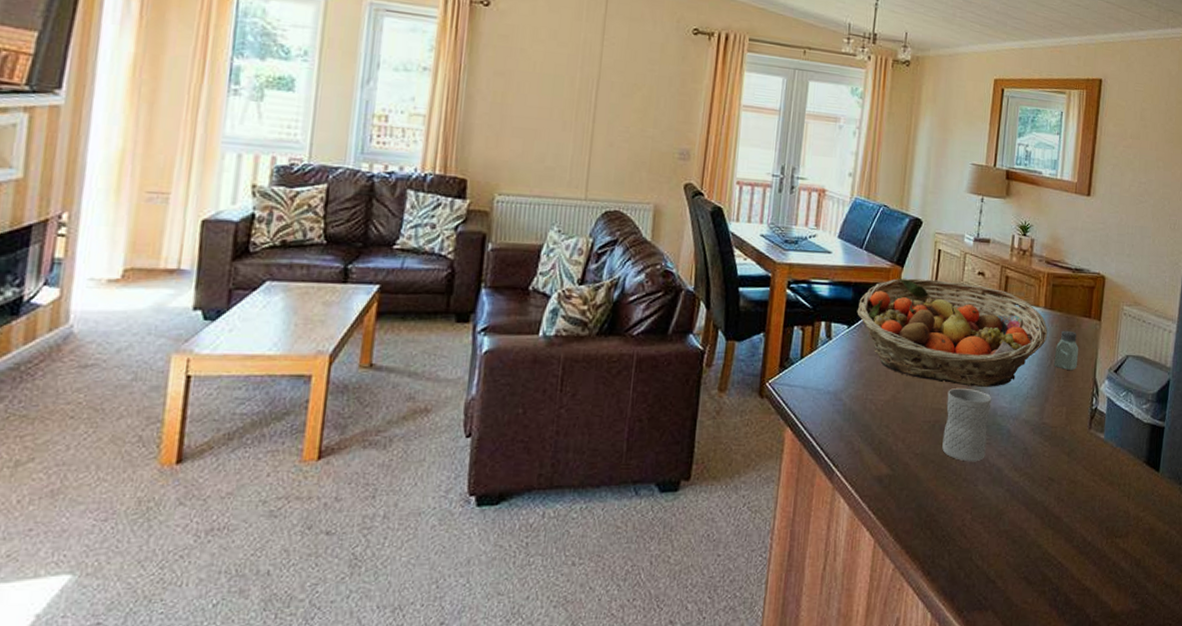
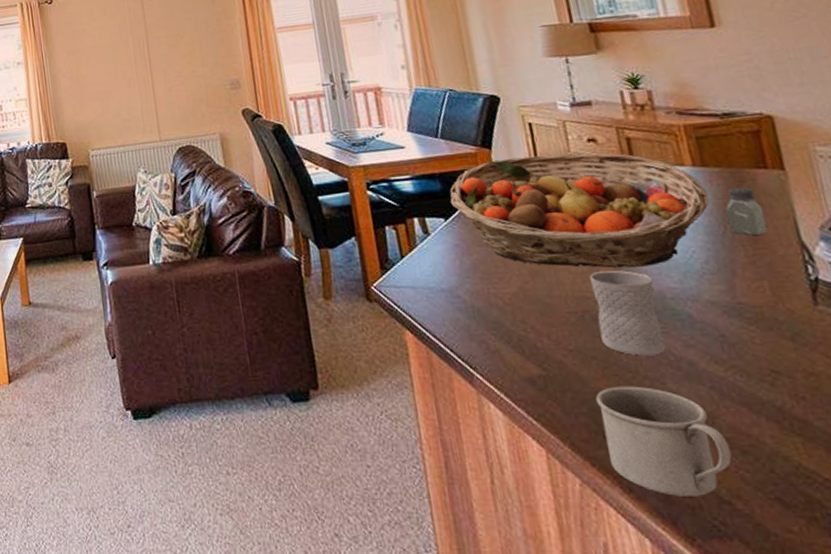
mug: none [920,486,1006,577] -> present [595,386,732,496]

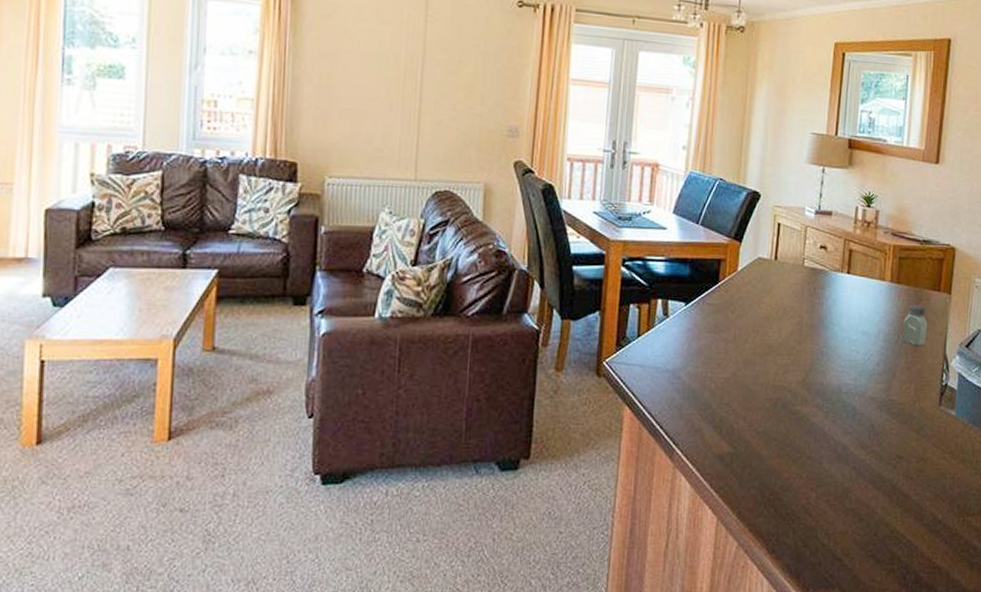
fruit basket: present [449,153,709,268] -> none [694,253,895,364]
mug: present [589,271,666,356] -> none [785,365,836,440]
mug: present [595,386,732,496] -> none [764,464,852,555]

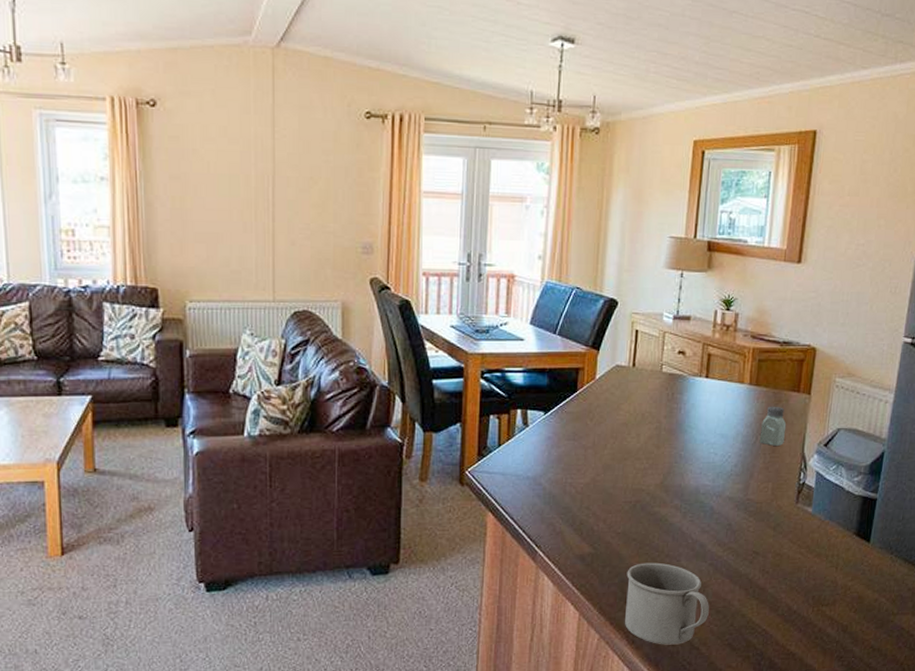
mug: none [764,464,852,555] -> present [624,562,709,645]

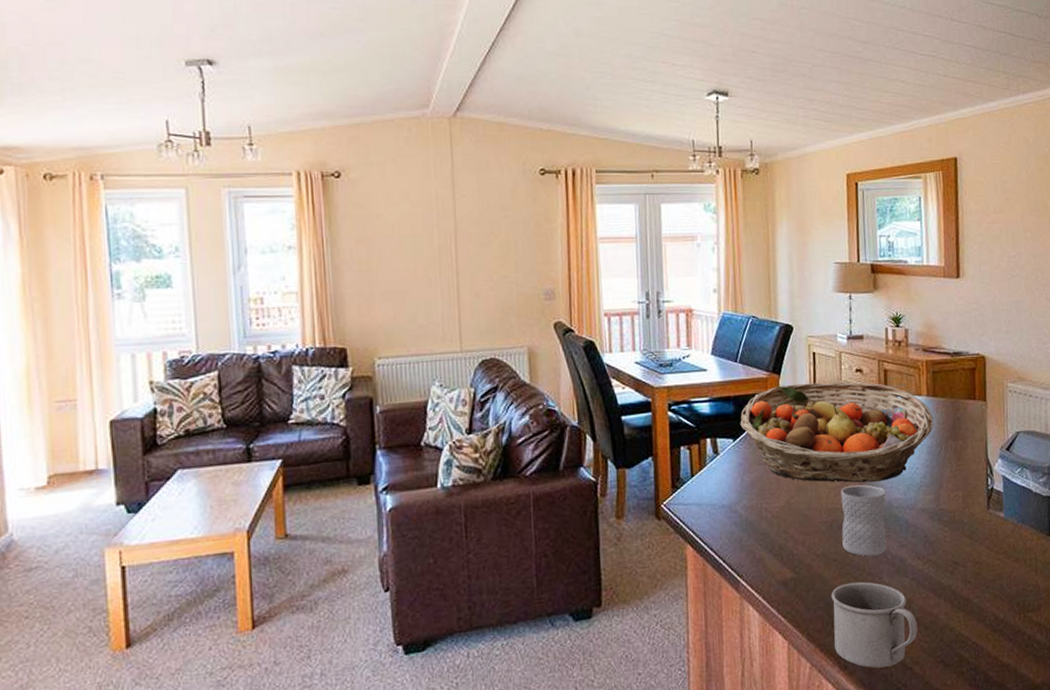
fruit basket: none [553,361,753,466] -> present [740,382,934,483]
mug: none [644,469,694,539] -> present [840,485,887,556]
saltshaker: present [759,406,787,447] -> none [943,415,968,455]

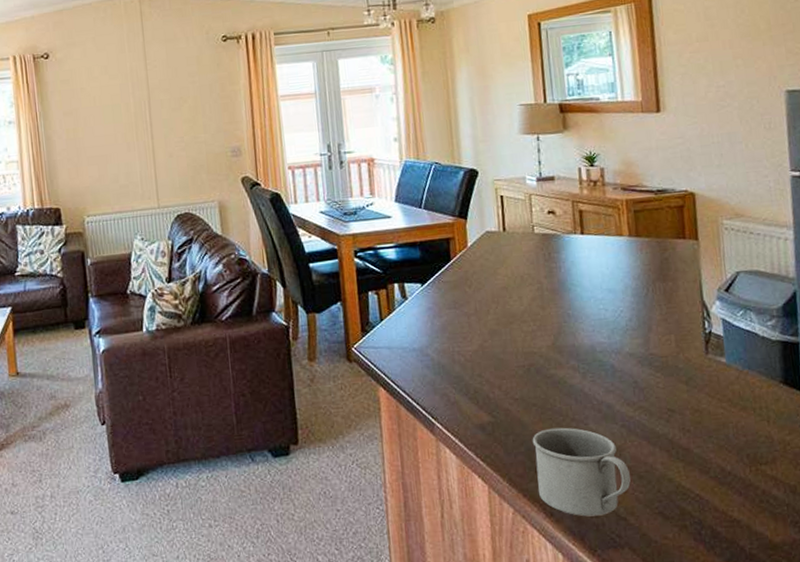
fruit basket: present [740,382,934,483] -> none [427,224,639,327]
mug: present [840,485,887,556] -> none [537,329,591,402]

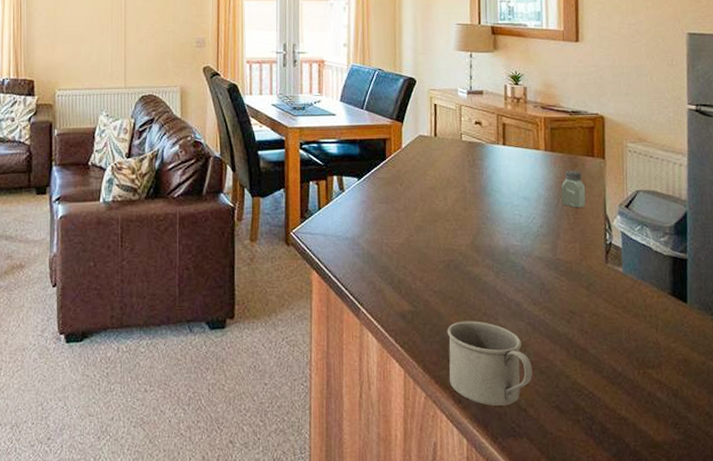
saltshaker: none [650,255,679,297] -> present [561,170,586,209]

